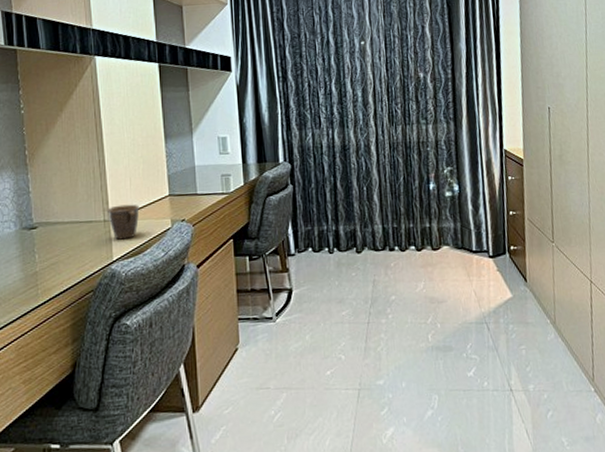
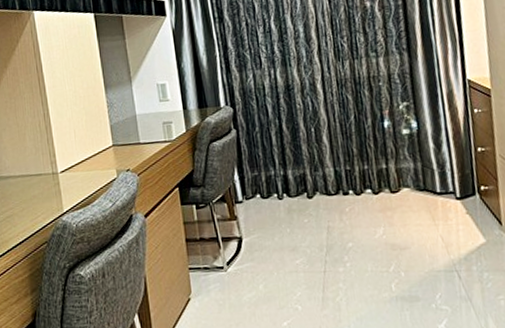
mug: present [106,204,140,240] -> none [54,155,85,192]

